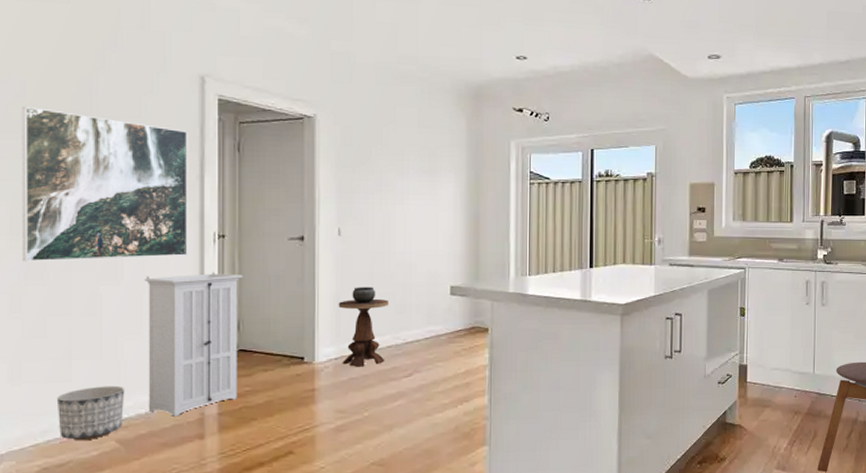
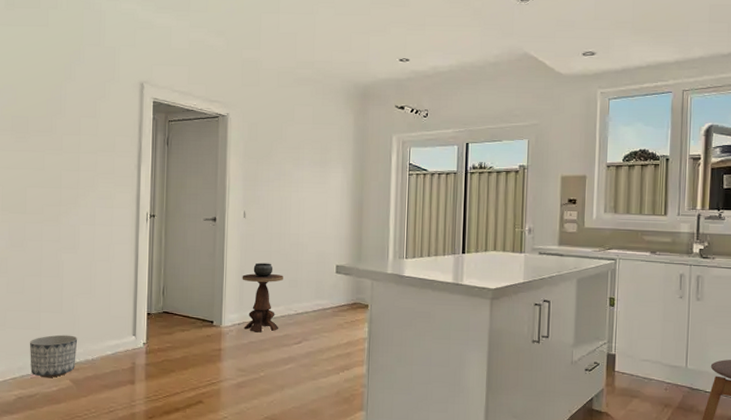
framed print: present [22,106,188,262] -> none [9,109,130,233]
storage cabinet: present [145,272,244,416] -> none [94,246,168,364]

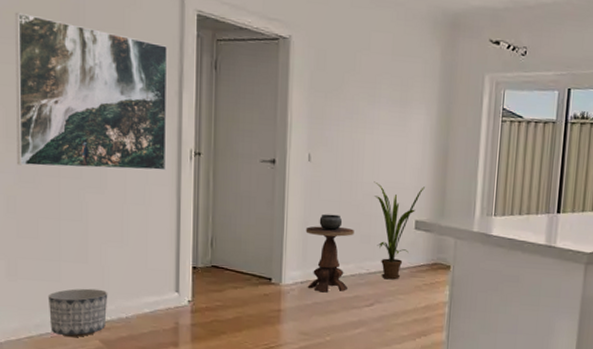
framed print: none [9,109,130,233] -> present [15,12,168,171]
house plant: none [299,232,343,319] -> present [374,181,425,280]

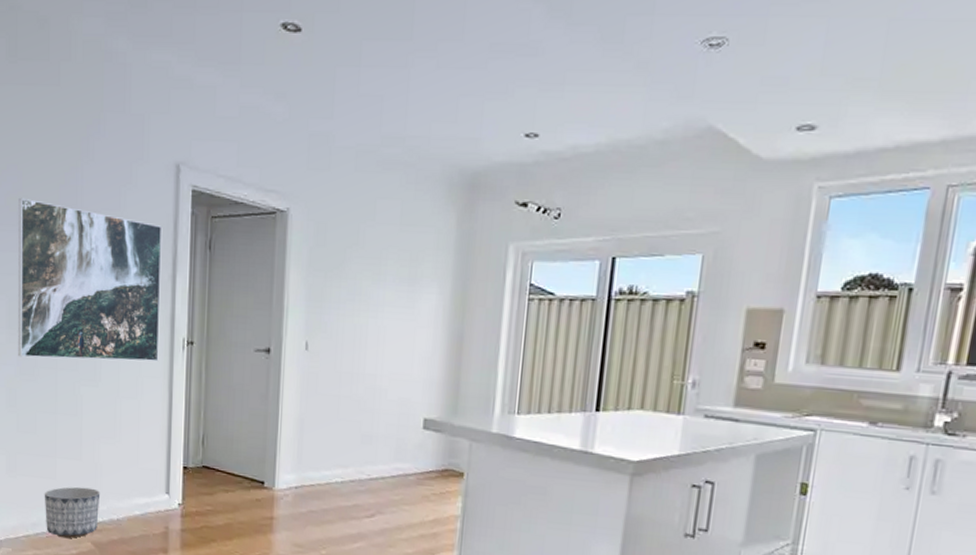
side table: present [305,214,354,293] -> none [301,410,354,500]
house plant: present [374,181,425,280] -> none [377,373,435,488]

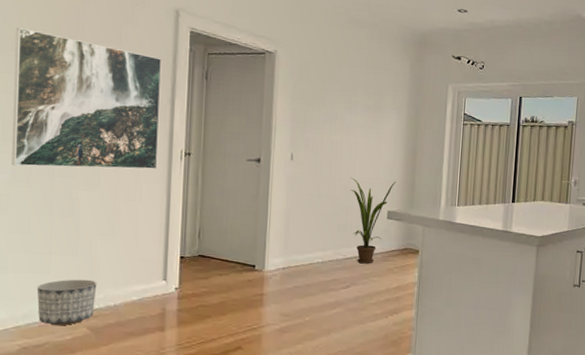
house plant: none [377,373,435,488] -> present [350,177,396,264]

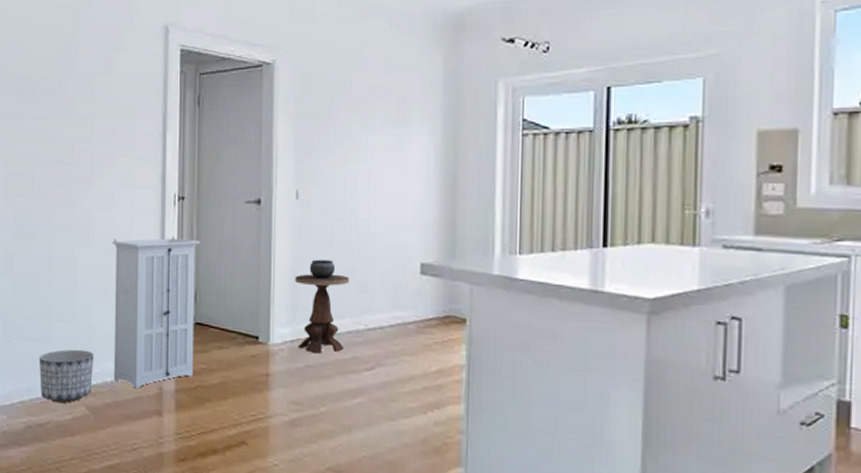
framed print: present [12,27,162,169] -> none [15,68,153,221]
storage cabinet: none [116,185,206,310] -> present [113,237,201,389]
side table: none [287,206,332,277] -> present [294,259,349,354]
house plant: present [350,177,396,264] -> none [370,218,430,338]

